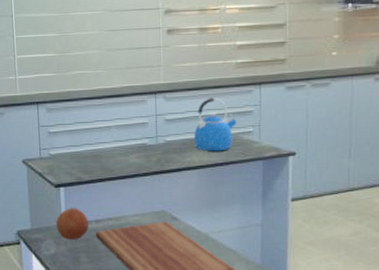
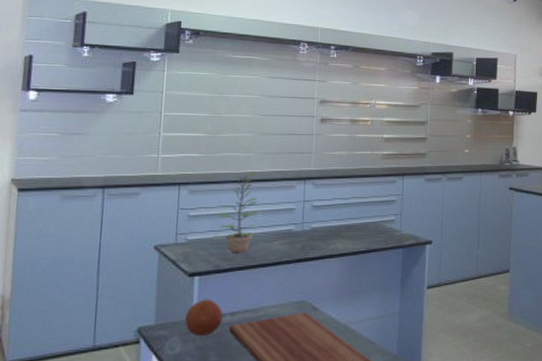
plant: none [72,88,114,167] -> present [212,171,259,254]
kettle: present [194,97,238,152] -> none [340,186,382,239]

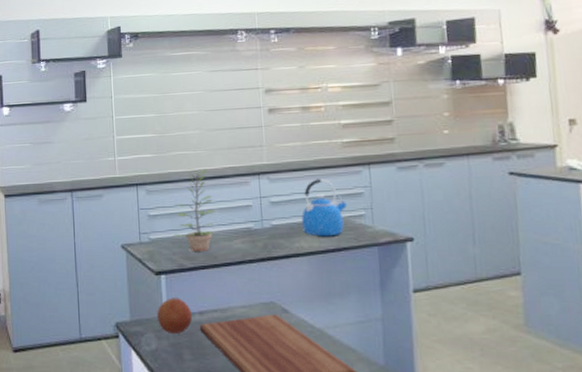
kettle: none [340,186,382,239] -> present [302,179,348,237]

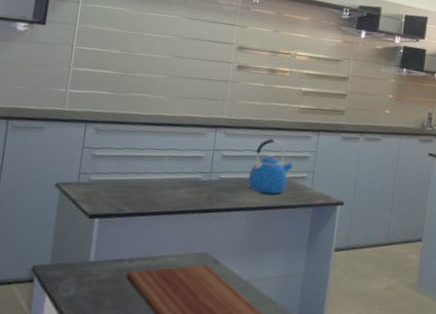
fruit: present [157,298,192,333] -> none [81,242,121,280]
plant: present [173,169,216,252] -> none [116,115,167,199]

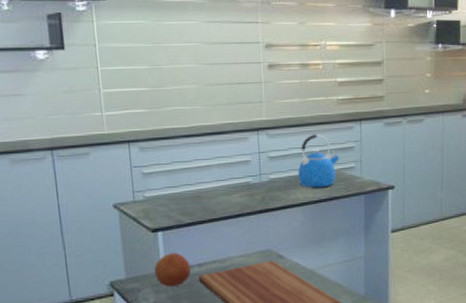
fruit: none [81,242,121,280] -> present [154,252,191,287]

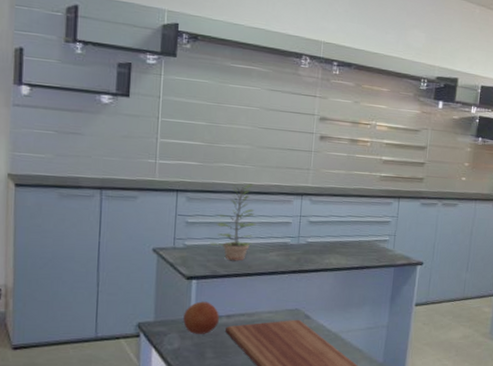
plant: none [169,125,215,208] -> present [209,183,256,261]
kettle: present [298,134,340,188] -> none [334,205,376,256]

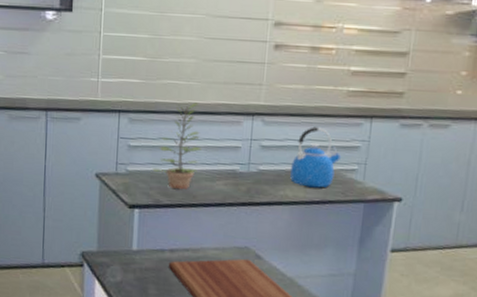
fruit: present [183,301,219,334] -> none [126,232,162,269]
kettle: none [334,205,376,256] -> present [290,126,342,188]

